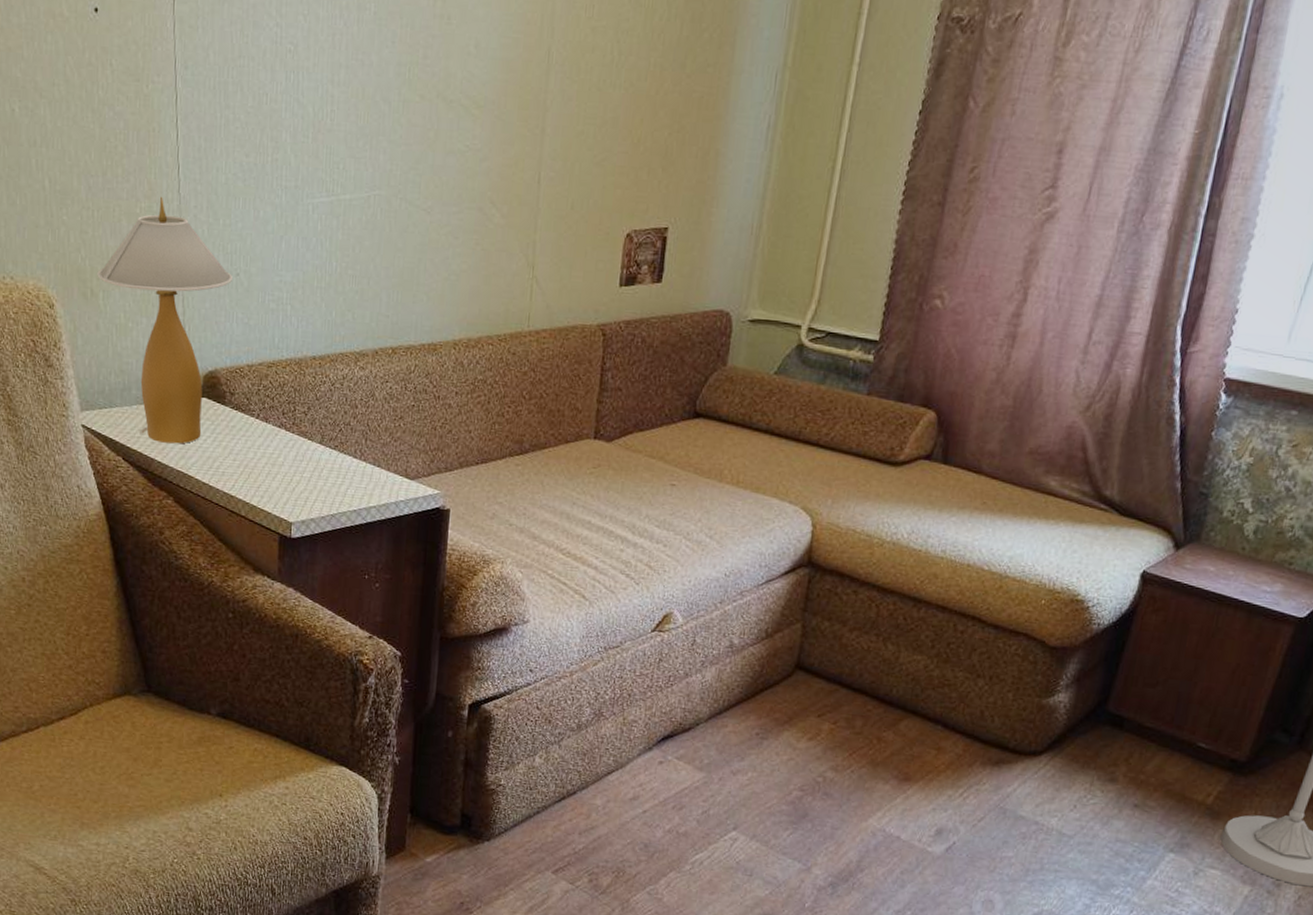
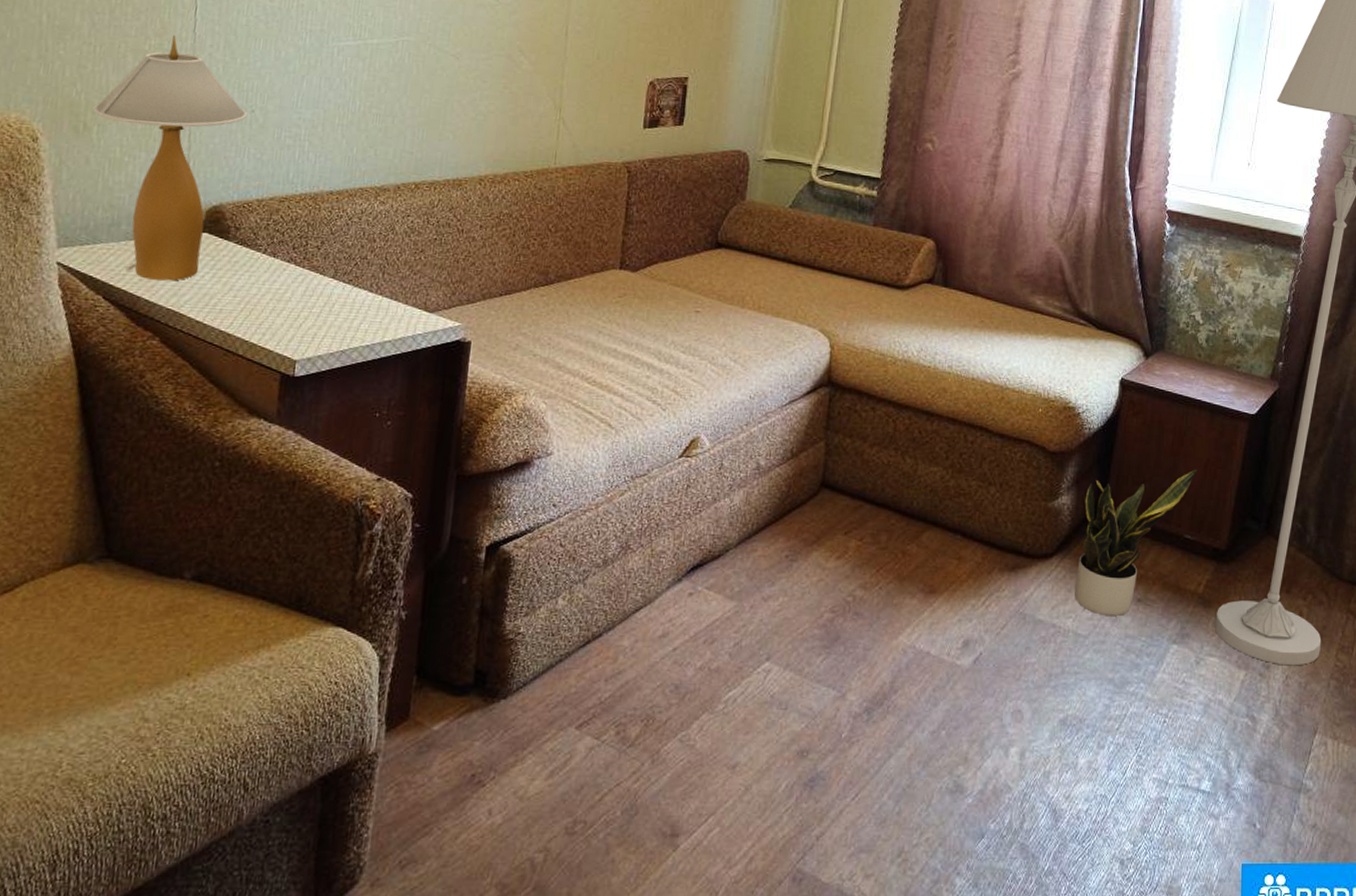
potted plant: none [1063,674,1223,819] -> present [1075,469,1197,616]

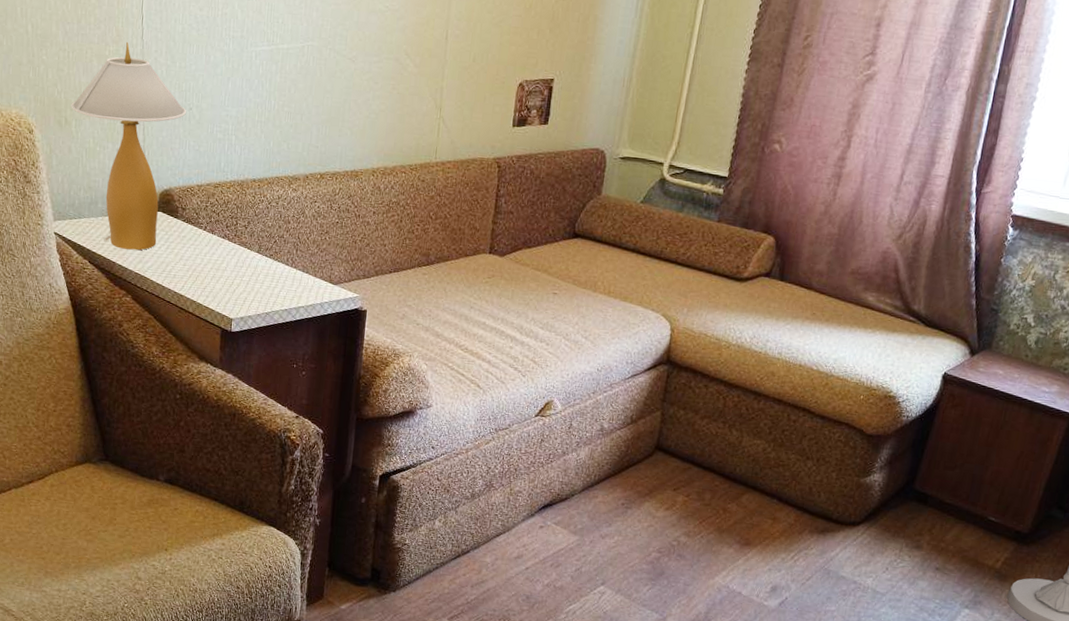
potted plant: present [1075,469,1197,616] -> none [877,460,1010,580]

